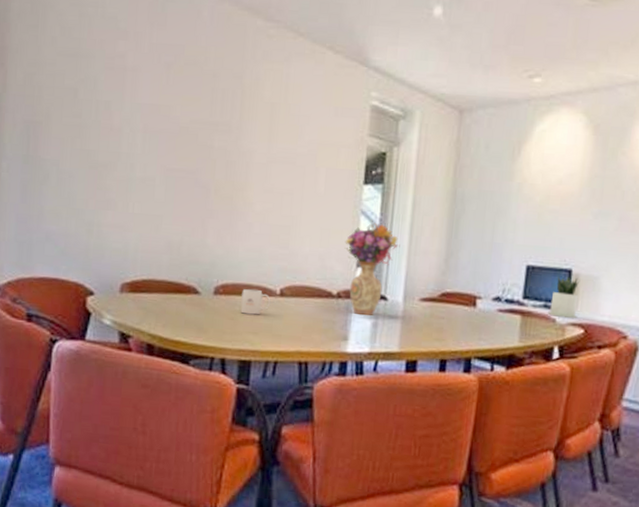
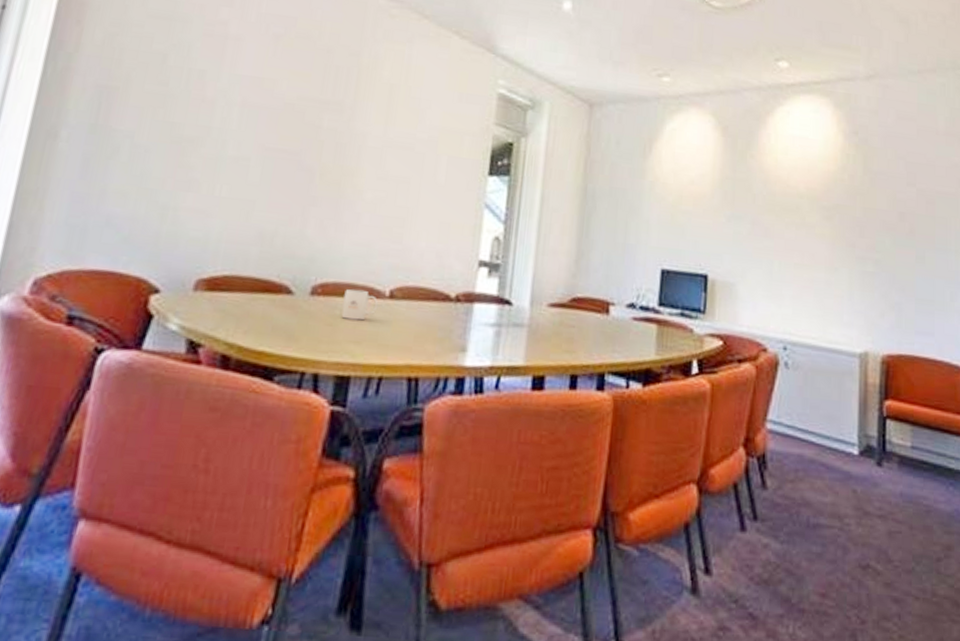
flower arrangement: present [344,219,400,316] -> none [465,214,527,324]
planter: present [547,276,581,319] -> none [684,281,717,330]

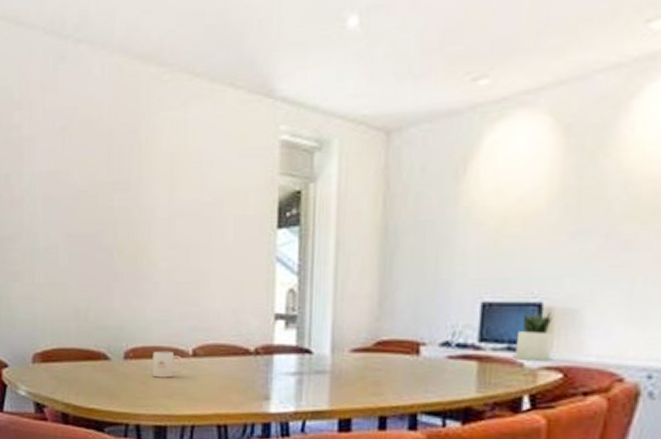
planter: none [684,281,717,330] -> present [511,312,555,362]

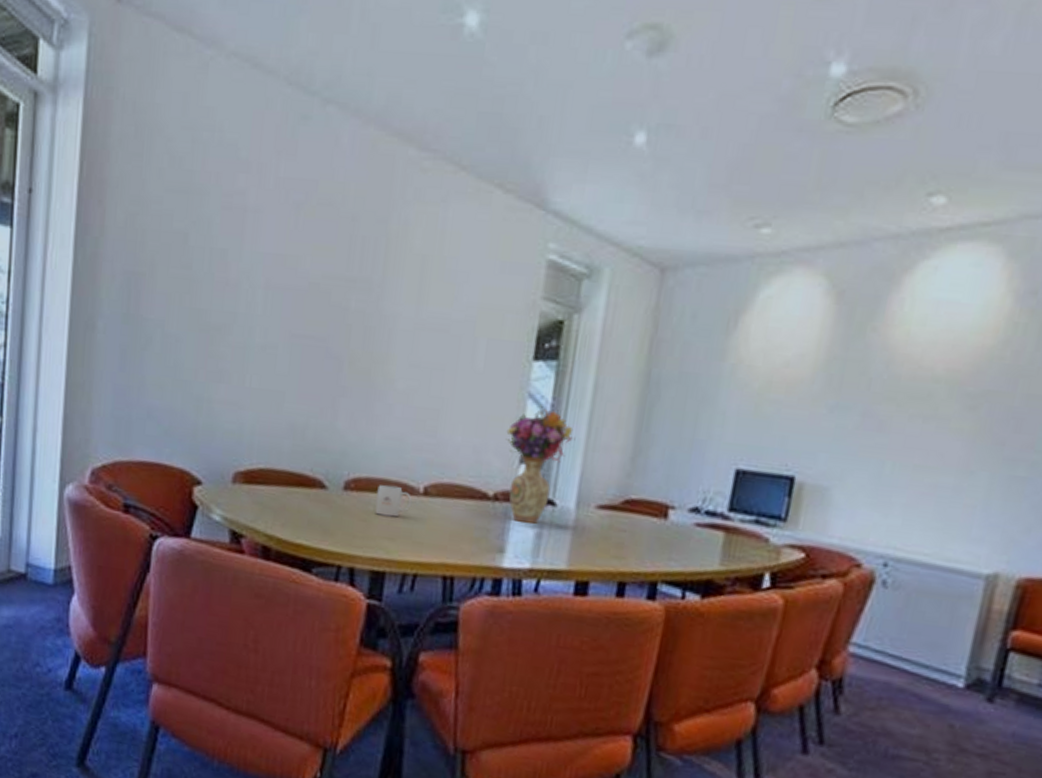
flower arrangement: none [260,266,324,373] -> present [505,405,576,525]
planter: present [511,312,555,362] -> none [758,484,805,540]

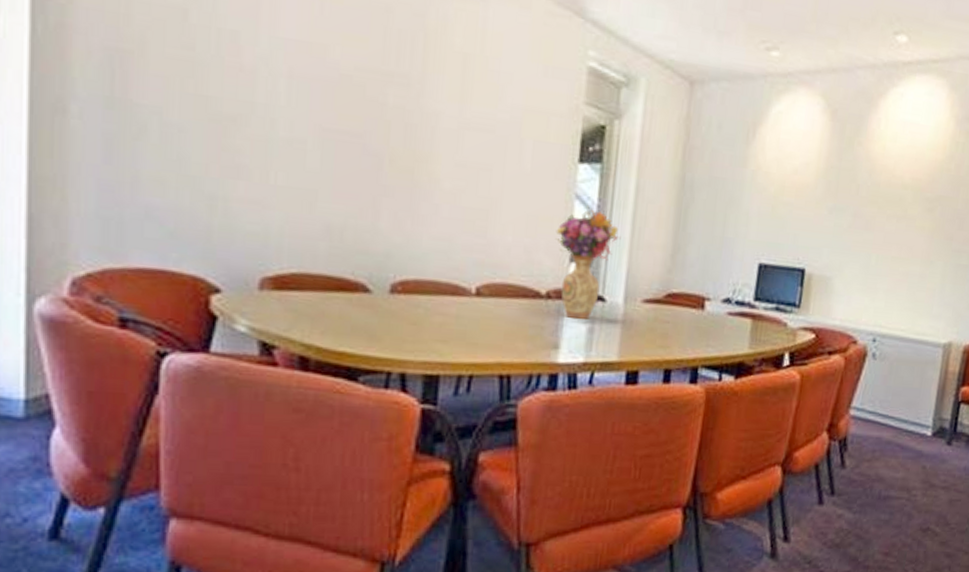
mug: present [375,484,413,517] -> none [425,286,465,319]

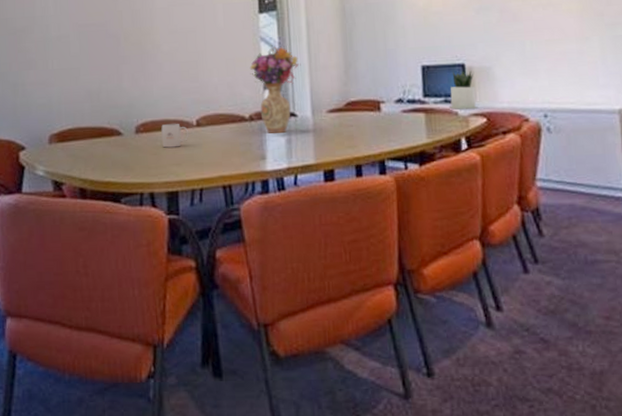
mug: none [425,286,465,319] -> present [161,123,189,148]
planter: none [778,275,813,323] -> present [448,71,478,110]

